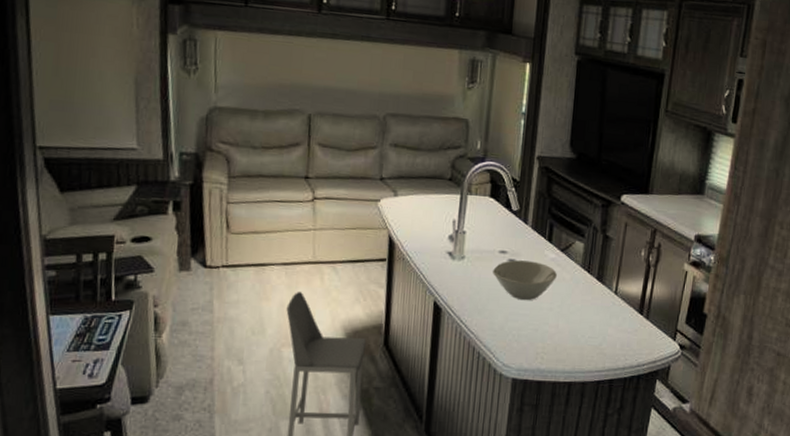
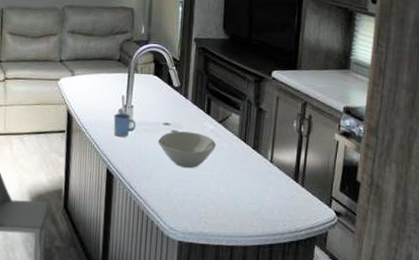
mug: none [442,239,469,266] -> present [113,113,136,137]

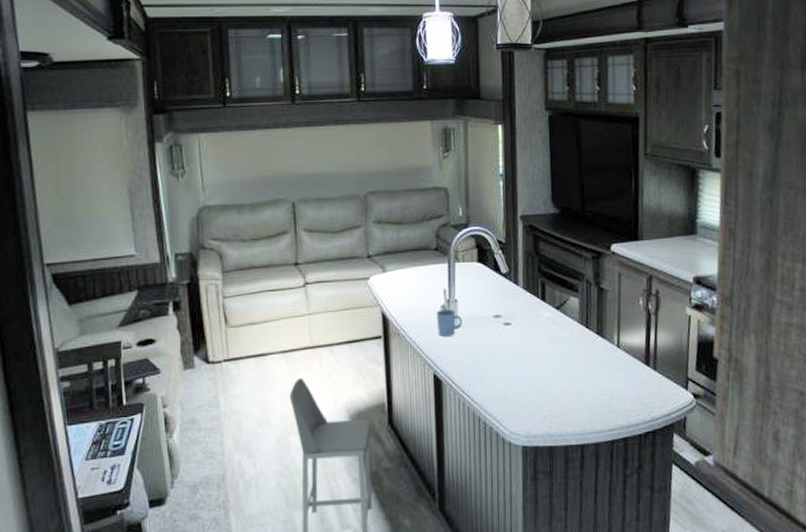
bowl: present [158,131,216,169] -> none [489,322,555,364]

